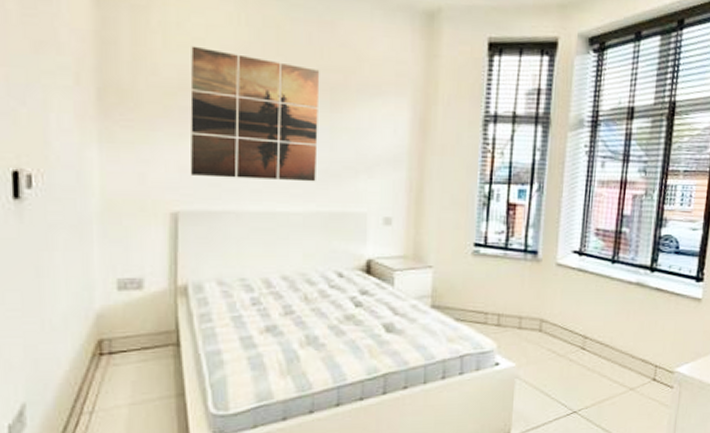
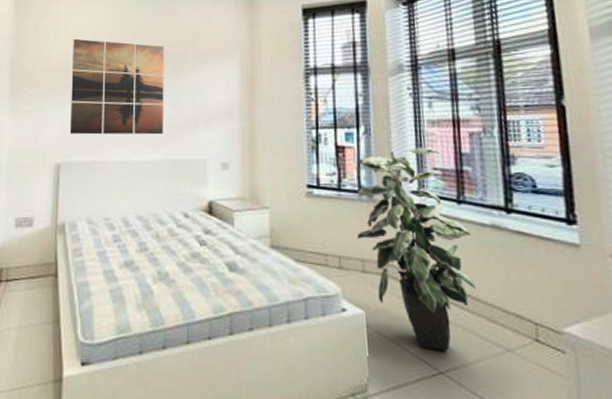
indoor plant: none [517,207,619,394] -> present [357,147,477,351]

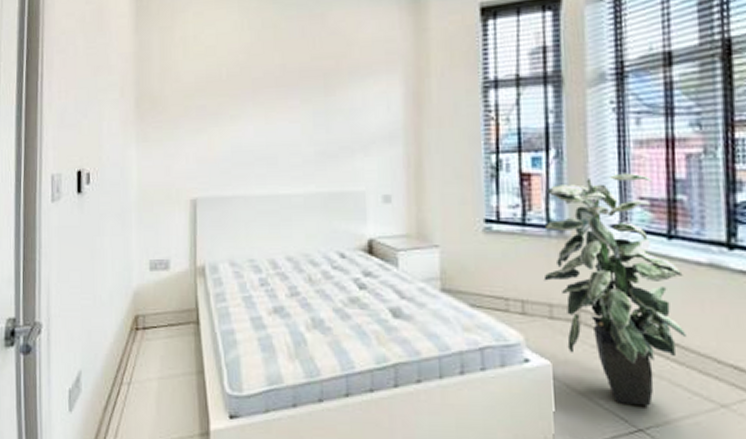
wall art: present [69,38,165,135] -> none [205,53,314,166]

